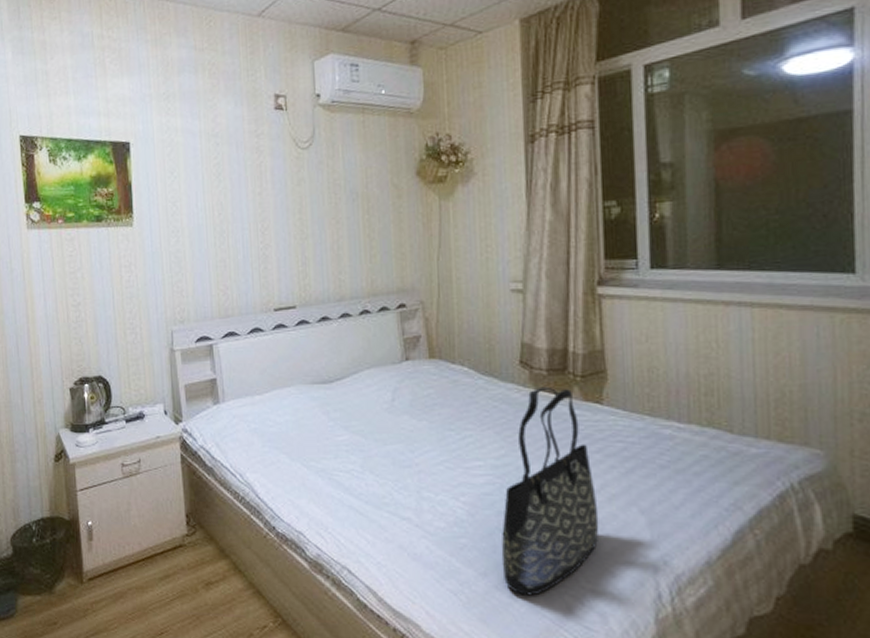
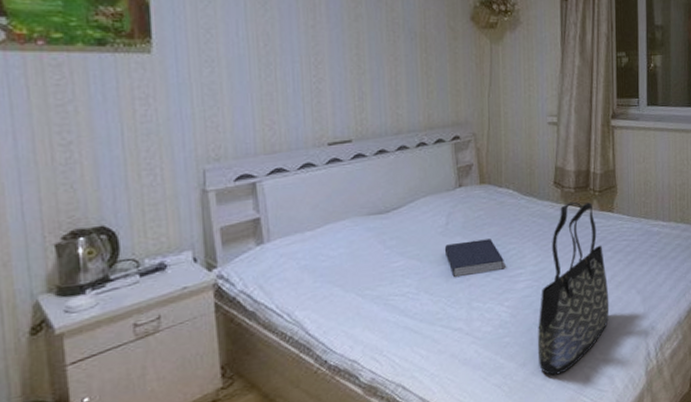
book: none [390,421,459,461] -> present [444,239,504,278]

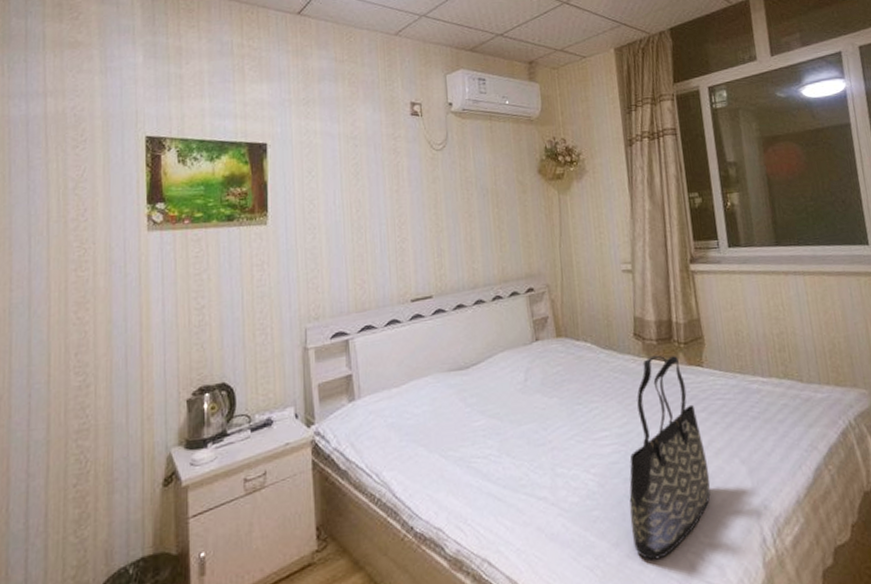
book: present [444,239,504,278] -> none [524,396,588,440]

